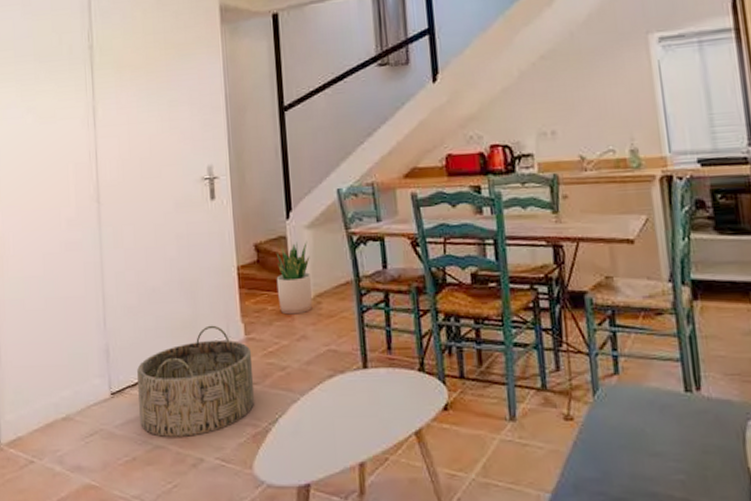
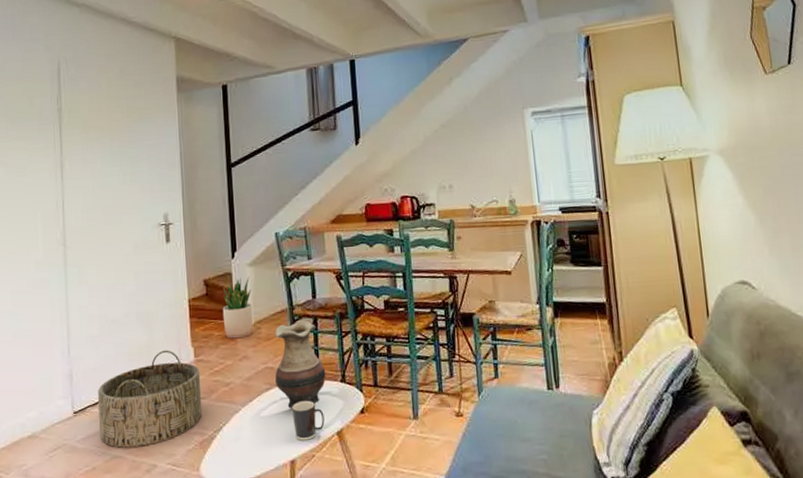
vase: none [338,294,401,401] -> present [274,320,326,409]
mug: none [359,391,400,440] -> present [291,400,325,441]

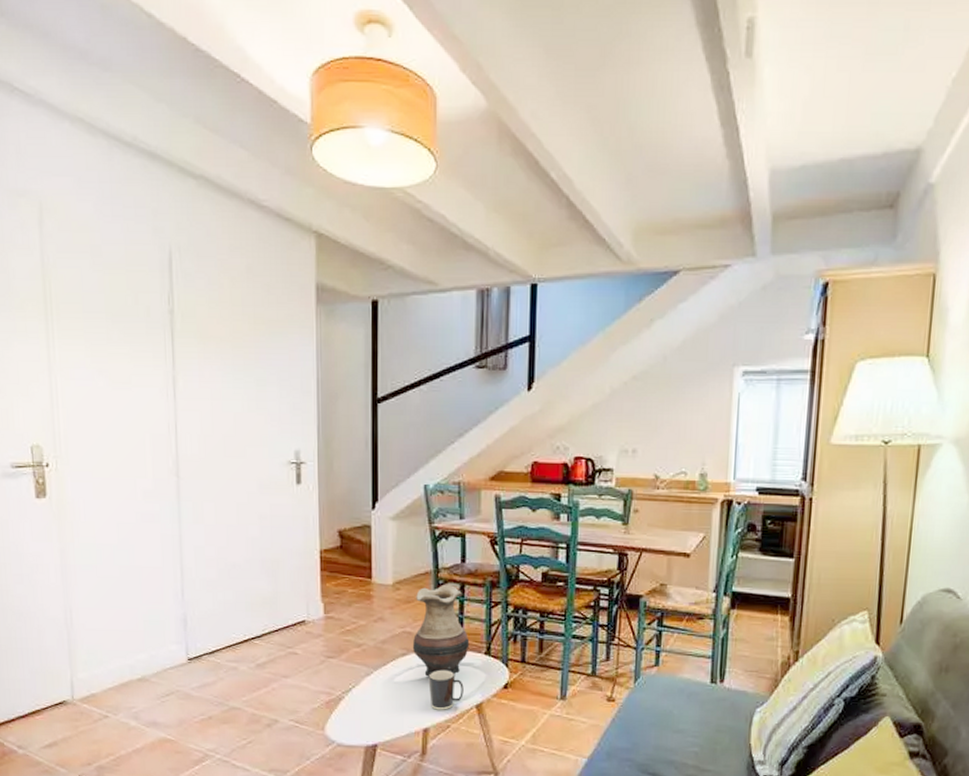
basket: present [98,350,203,448] -> none [215,602,331,701]
planter: present [222,276,253,339] -> none [358,531,393,598]

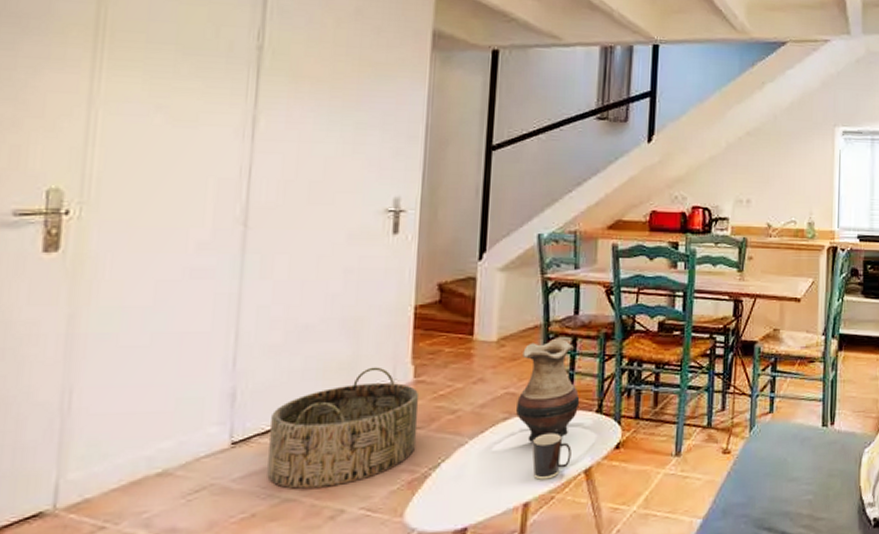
basket: none [215,602,331,701] -> present [267,367,420,489]

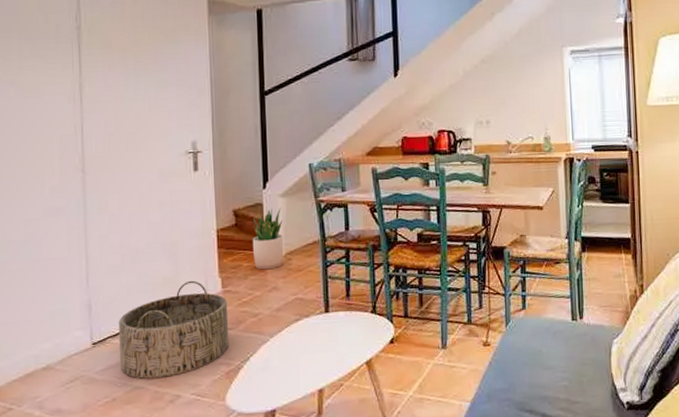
planter: none [457,283,499,357] -> present [252,207,284,270]
vase: present [515,339,580,443] -> none [304,252,357,339]
mug: present [531,432,572,480] -> none [321,330,354,370]

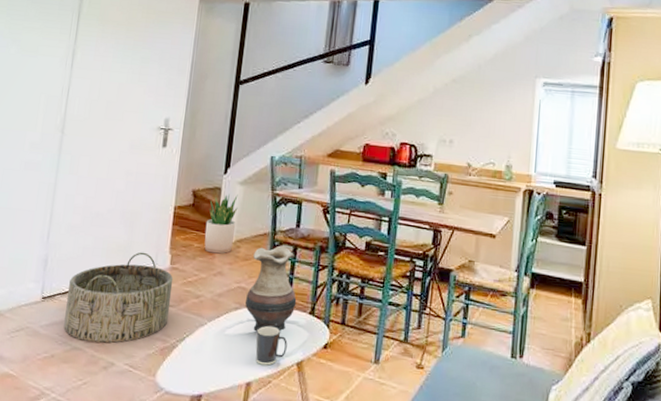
vase: none [304,252,357,339] -> present [244,246,297,332]
mug: none [321,330,354,370] -> present [255,325,288,366]

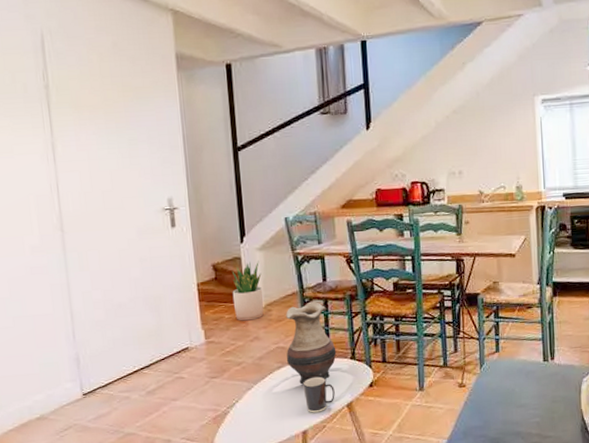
basket: present [64,252,174,343] -> none [107,332,215,426]

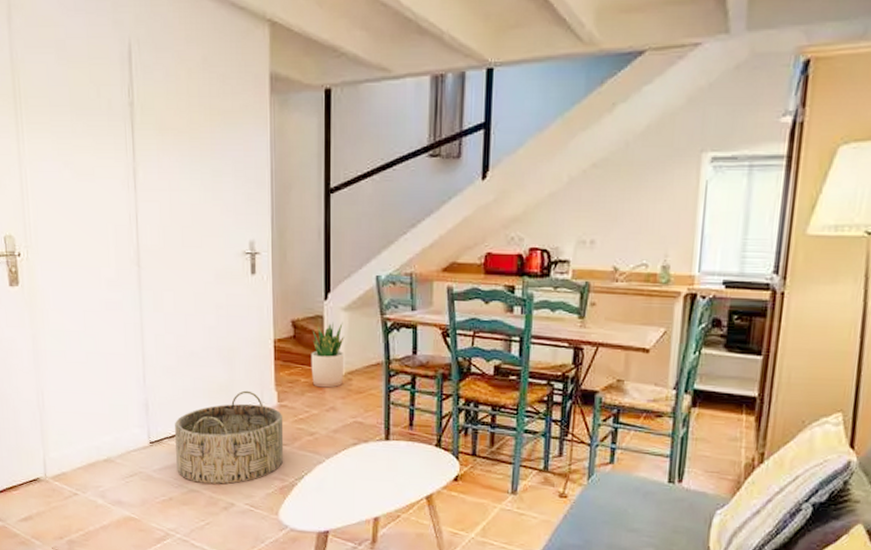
basket: none [107,332,215,426] -> present [175,390,284,485]
vase: present [286,302,337,385] -> none [363,376,420,467]
mug: present [303,376,335,413] -> none [379,460,414,500]

